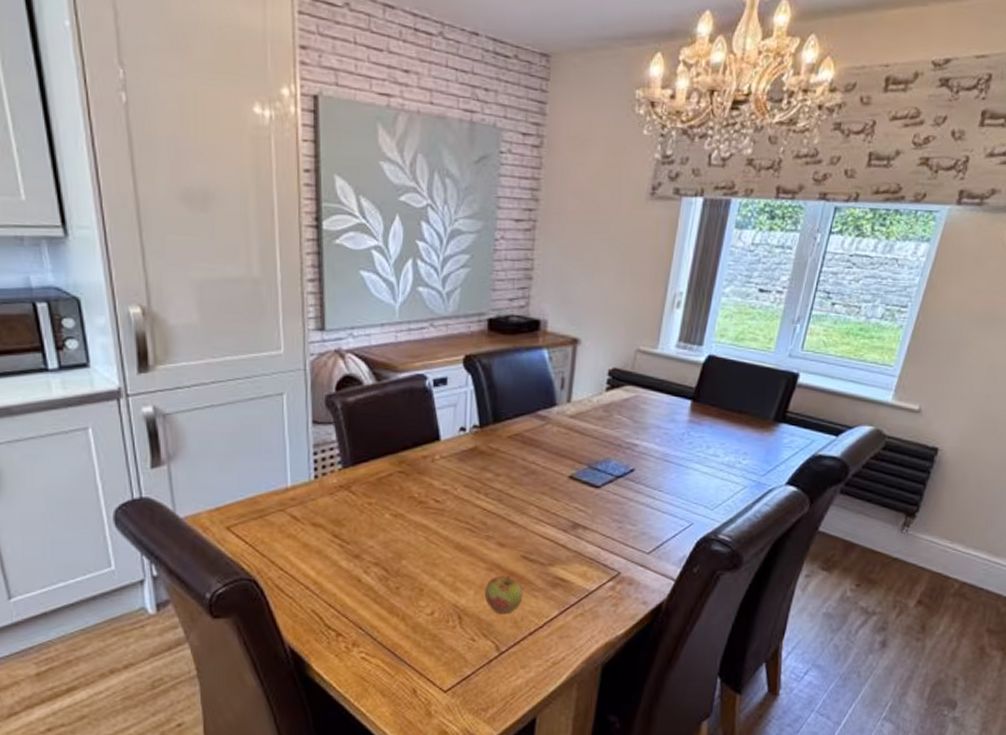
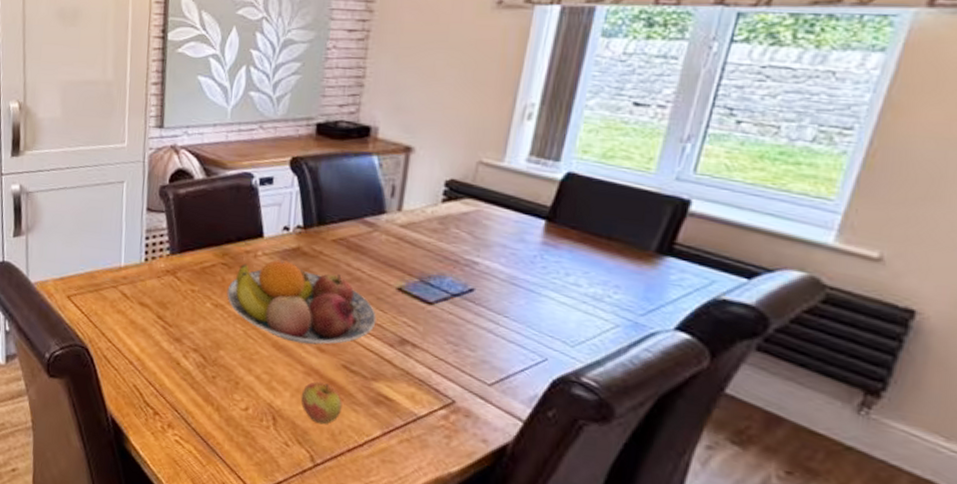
fruit bowl: none [406,462,551,542] -> present [227,260,377,345]

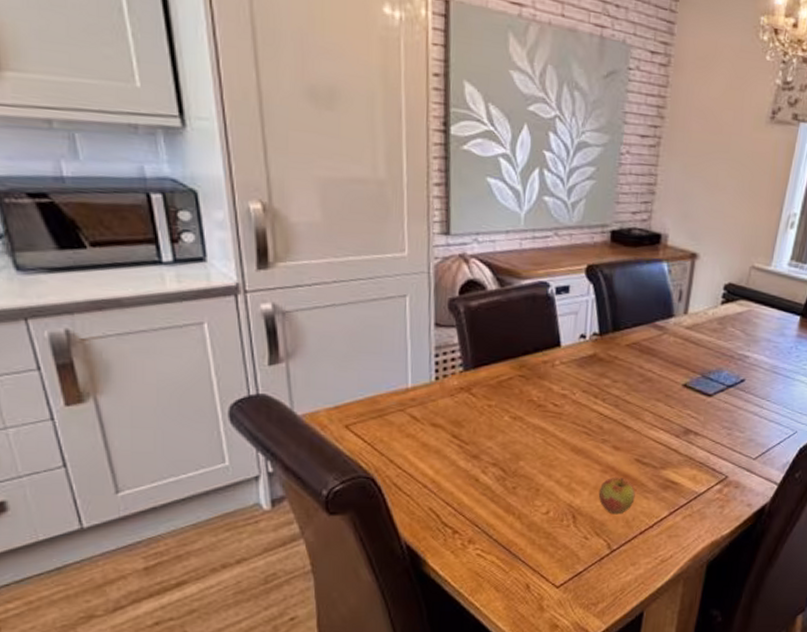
fruit bowl: present [227,260,377,345] -> none [525,368,665,445]

